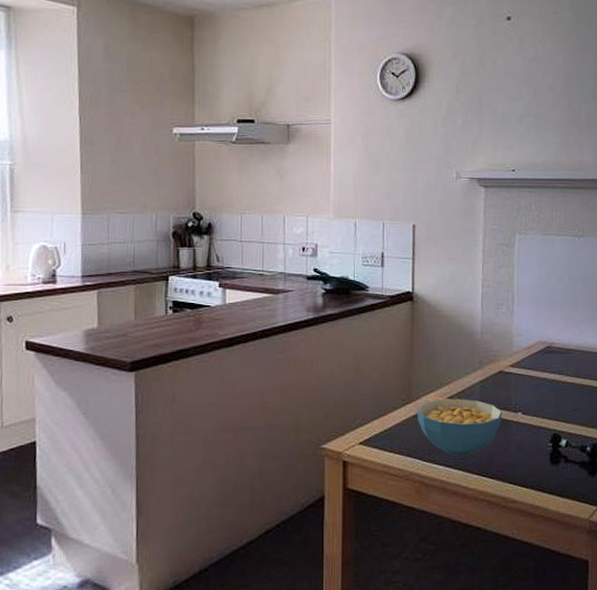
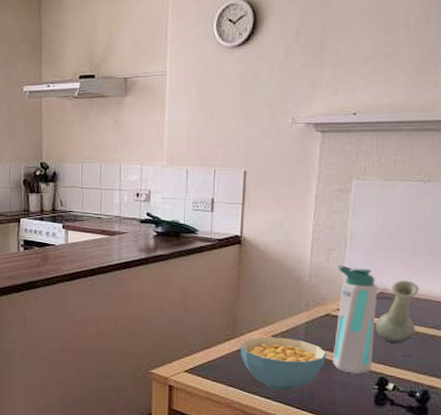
water bottle: none [507,319,545,432] -> present [332,264,377,374]
vase: none [545,333,582,397] -> present [375,280,420,343]

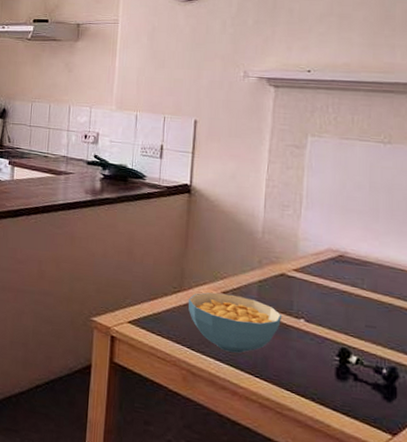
water bottle: present [332,264,377,374] -> none [288,222,336,342]
vase: present [375,280,420,343] -> none [335,243,383,312]

